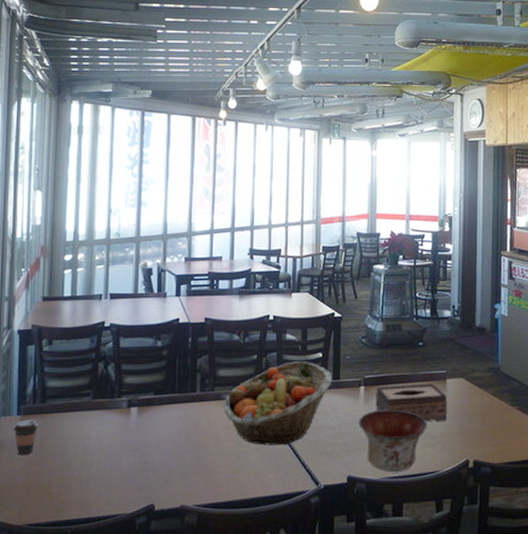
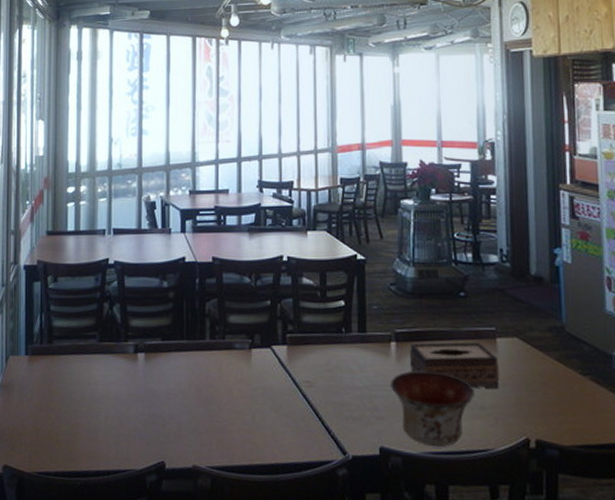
coffee cup: present [13,419,39,455] -> none [22,360,46,398]
fruit basket: present [223,360,332,446] -> none [235,308,357,406]

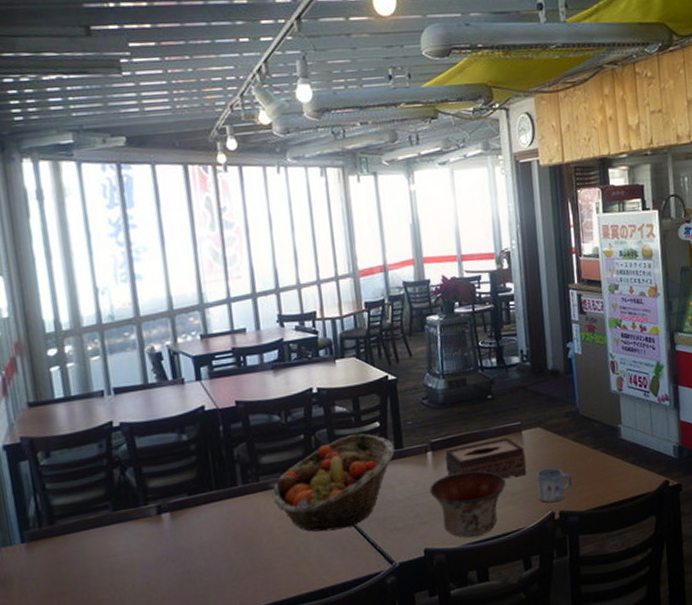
fruit basket: none [235,308,357,406] -> present [272,433,395,532]
mug: none [510,386,553,428] -> present [536,468,573,503]

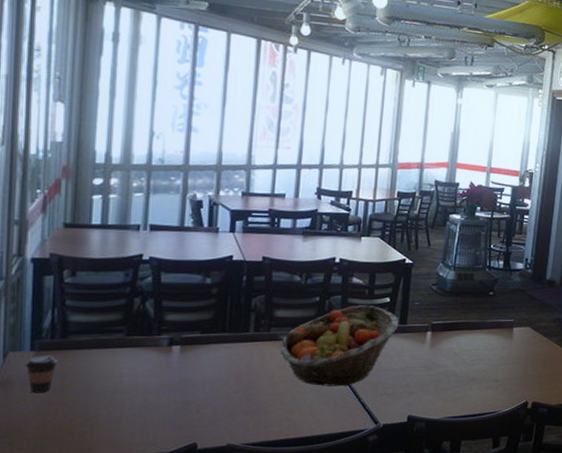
coffee cup: none [19,545,51,588] -> present [25,355,58,393]
bowl: present [429,470,506,538] -> none [423,354,491,413]
tissue box: present [445,438,527,479] -> none [441,331,513,367]
mug: present [536,468,573,503] -> none [516,363,549,394]

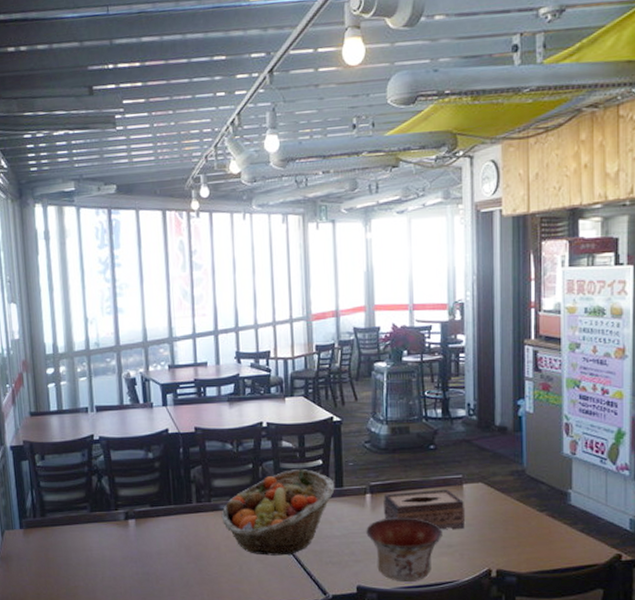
coffee cup: present [25,355,58,393] -> none [18,533,42,567]
bowl: none [423,354,491,413] -> present [366,517,443,583]
tissue box: none [441,331,513,367] -> present [383,489,466,530]

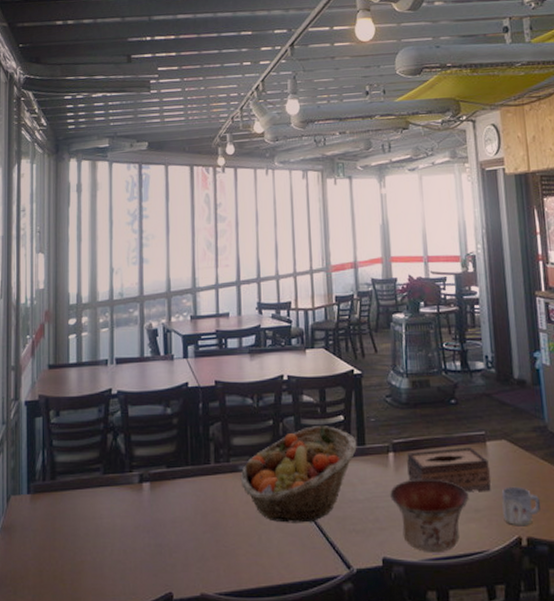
mug: none [474,525,513,560] -> present [501,486,541,526]

